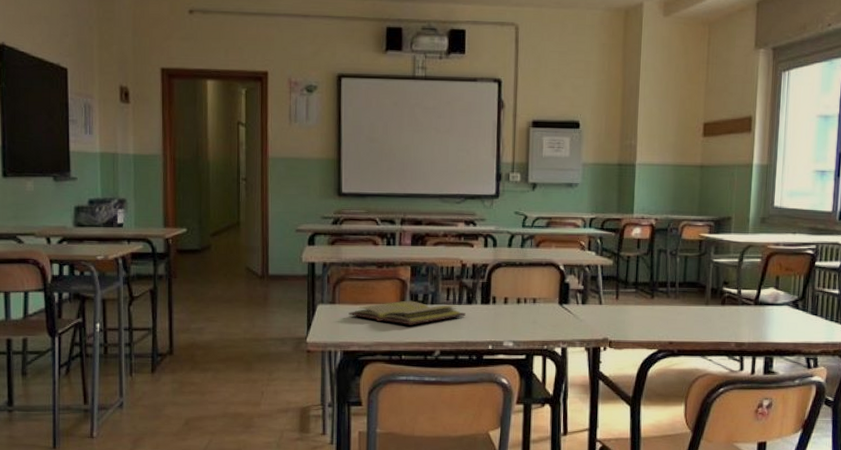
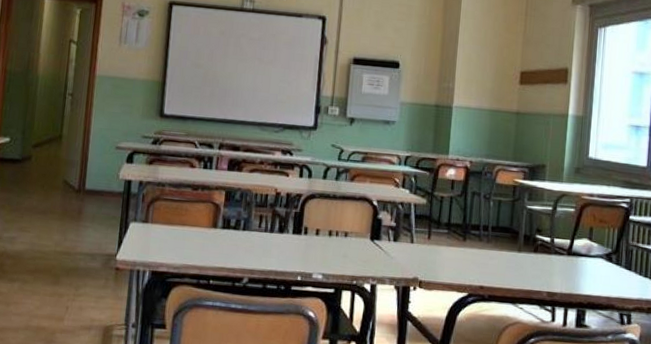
diary: present [348,300,466,325] -> none [160,224,277,250]

